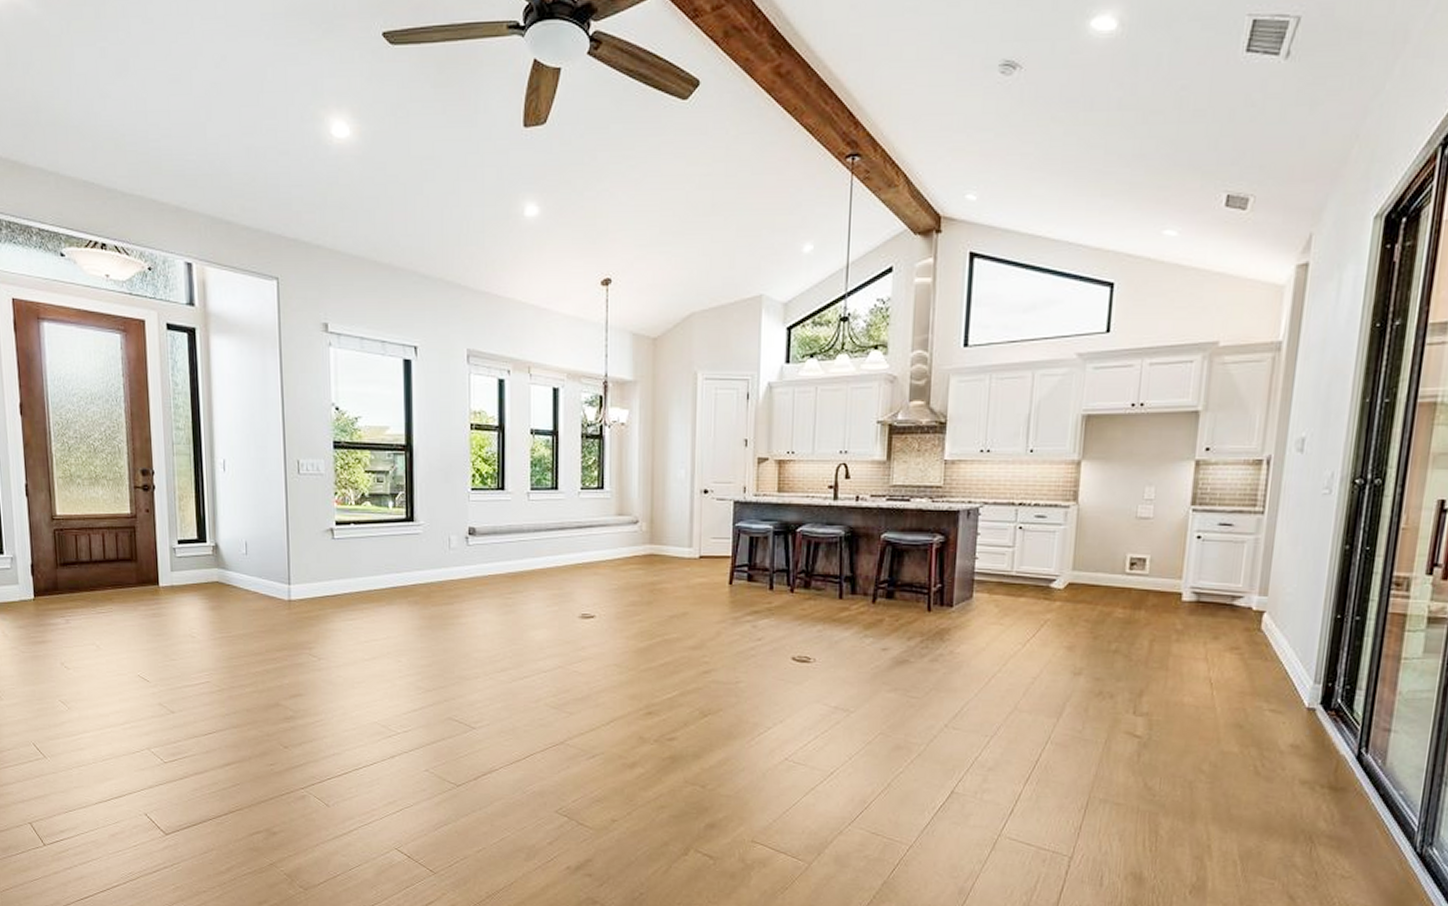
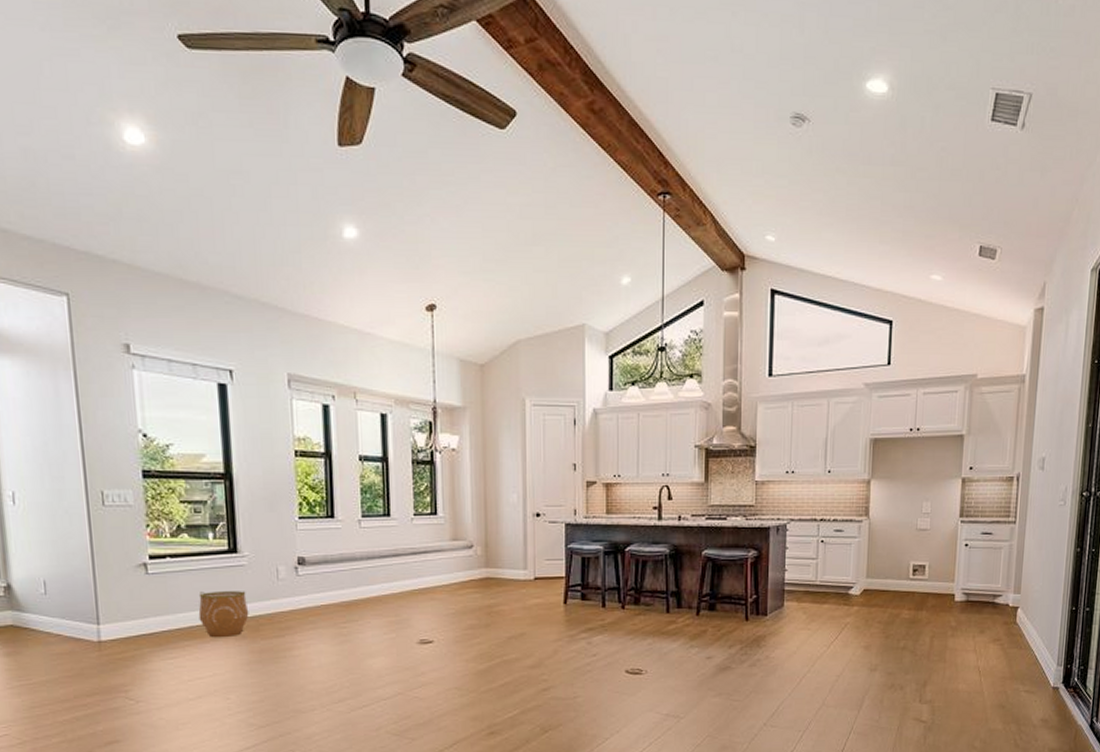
basket: none [376,558,422,603] -> present [198,591,249,638]

